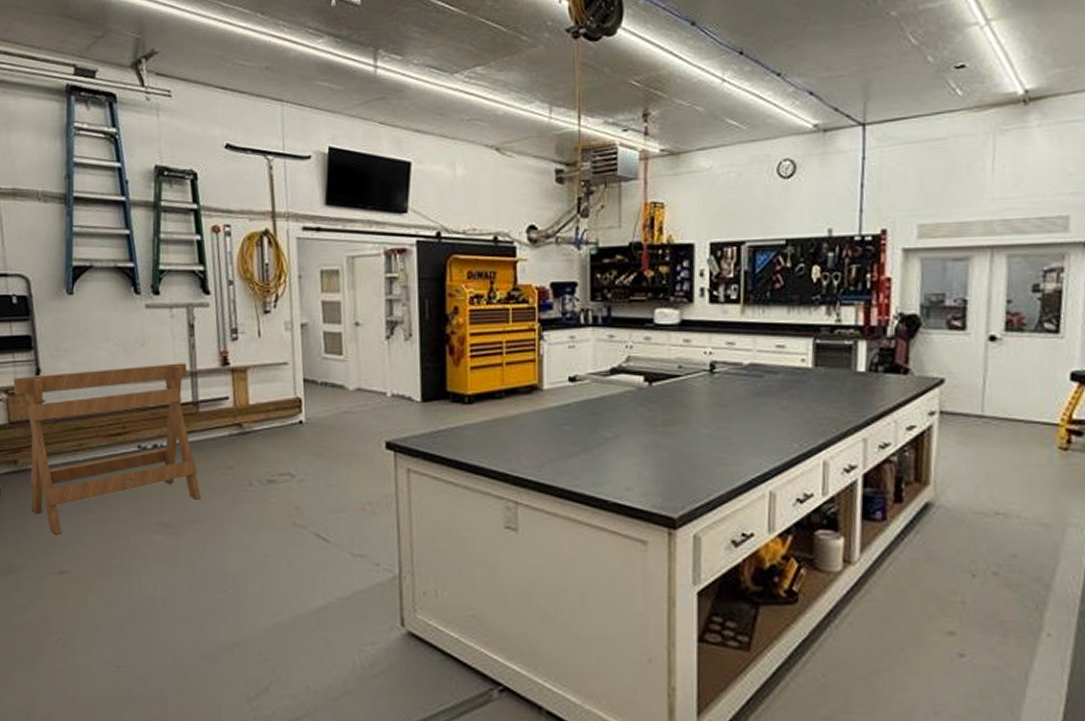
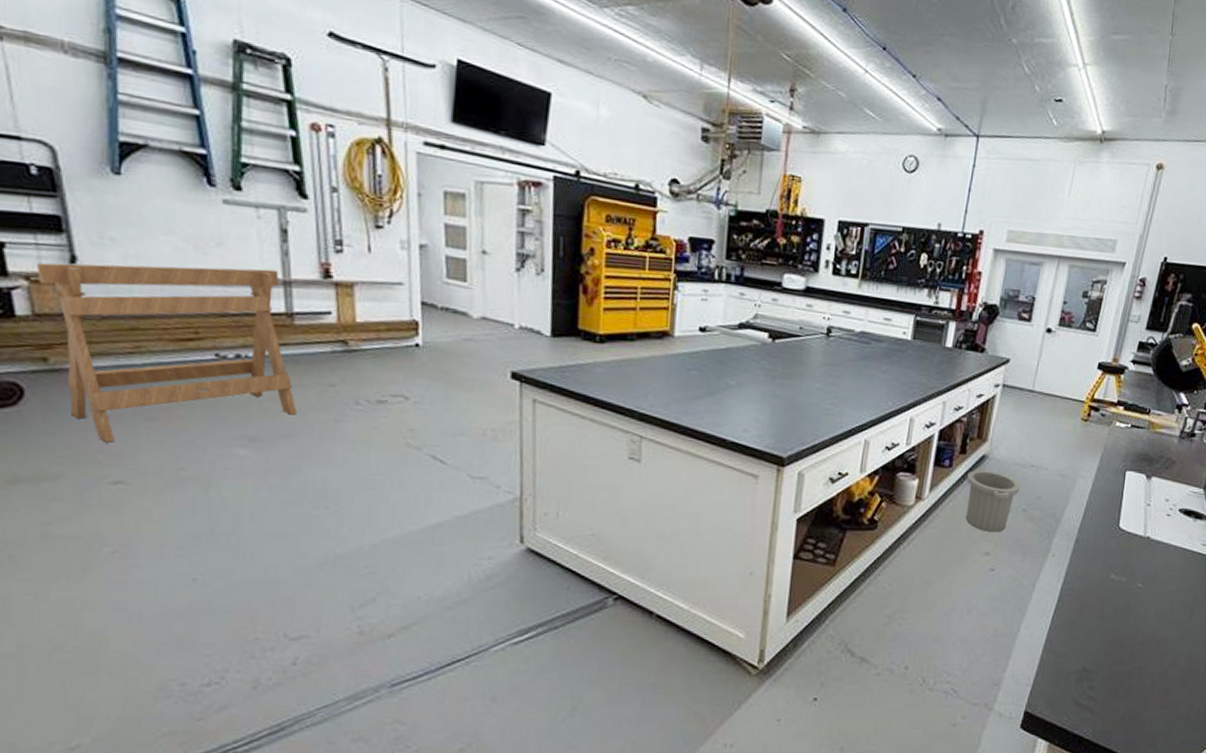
trash can: none [908,520,986,604] -> present [966,468,1021,532]

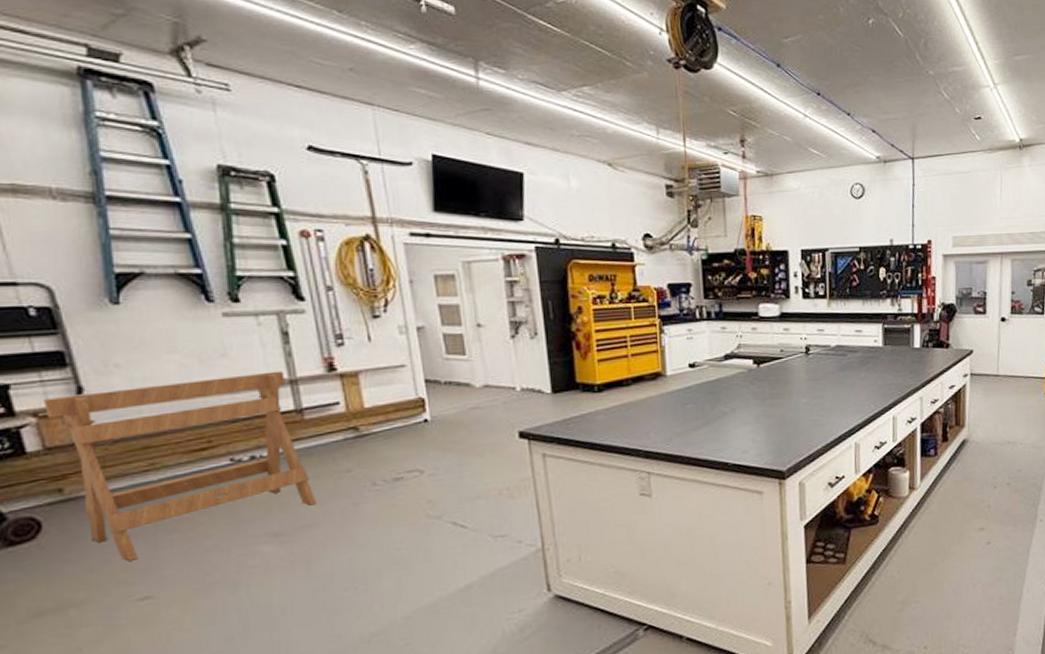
trash can: present [966,468,1021,532] -> none [952,451,1002,509]

